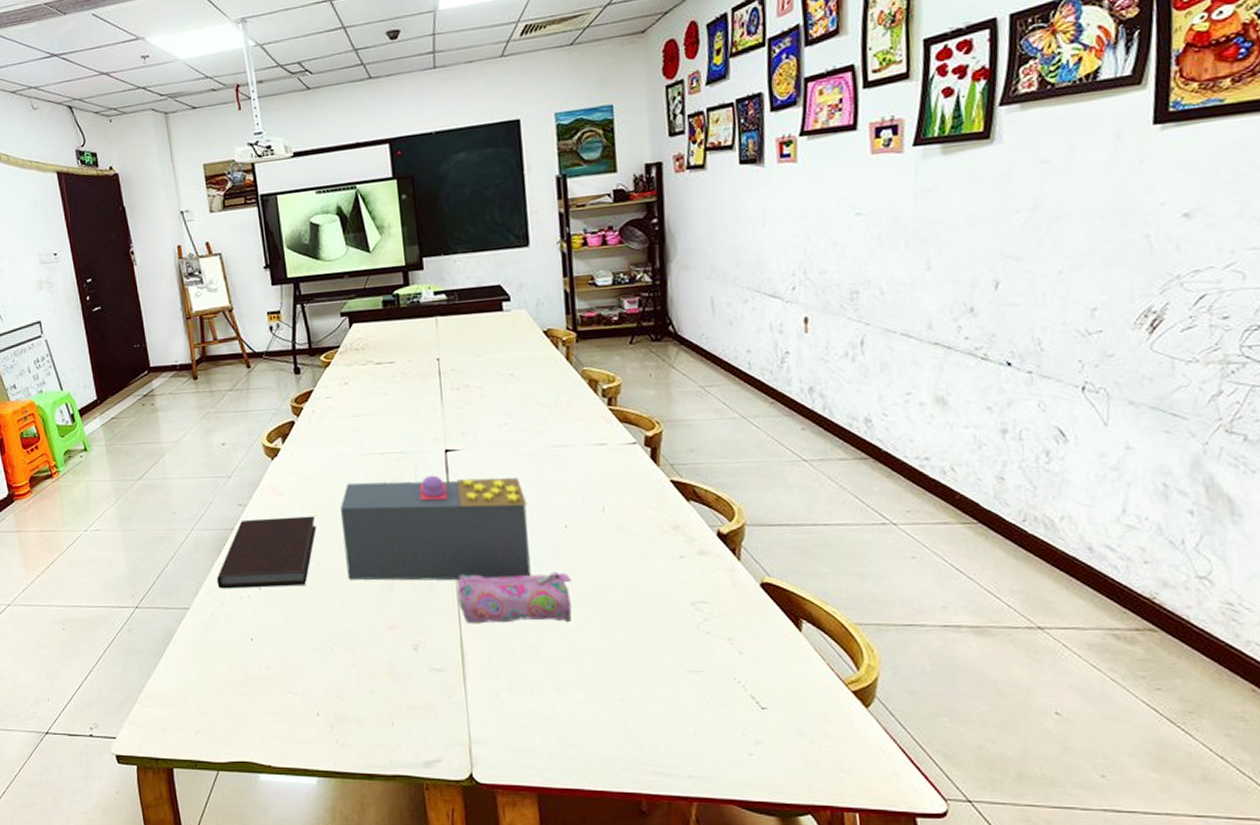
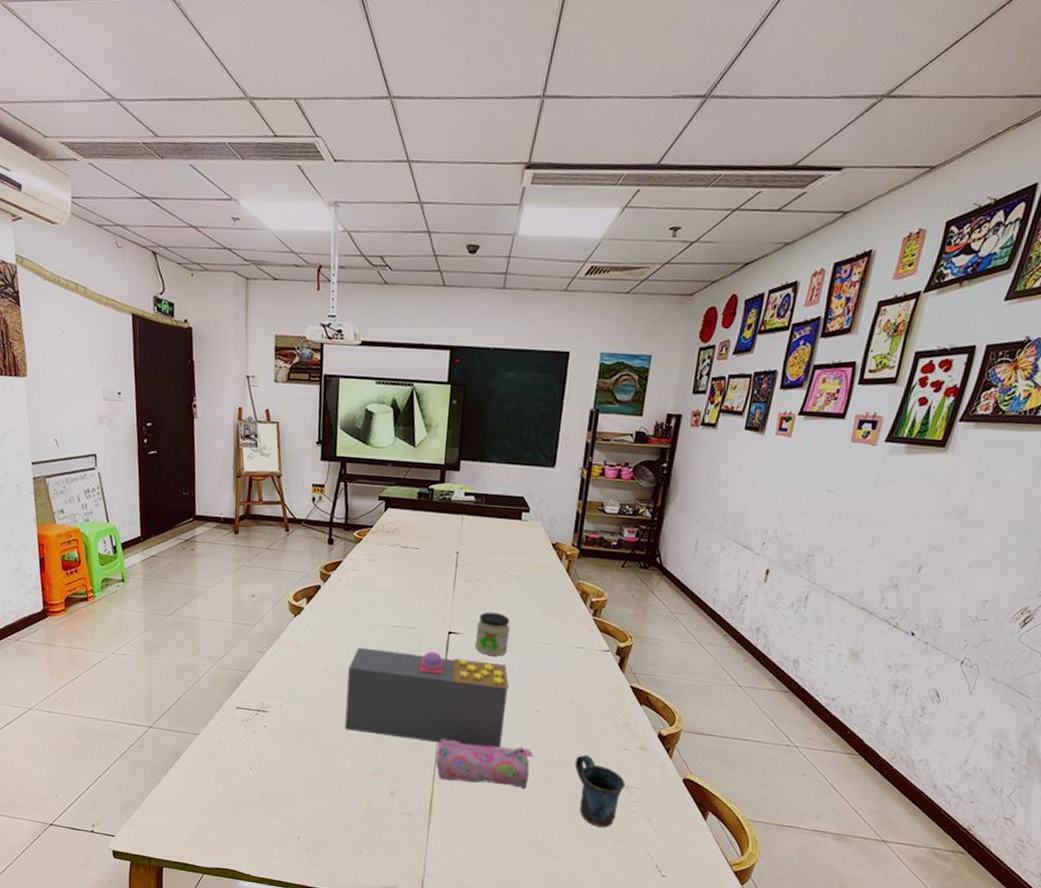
notebook: present [216,516,317,589] -> none [227,665,325,728]
jar: none [476,419,517,470] -> present [474,612,510,656]
mug: none [622,570,691,657] -> present [574,754,626,828]

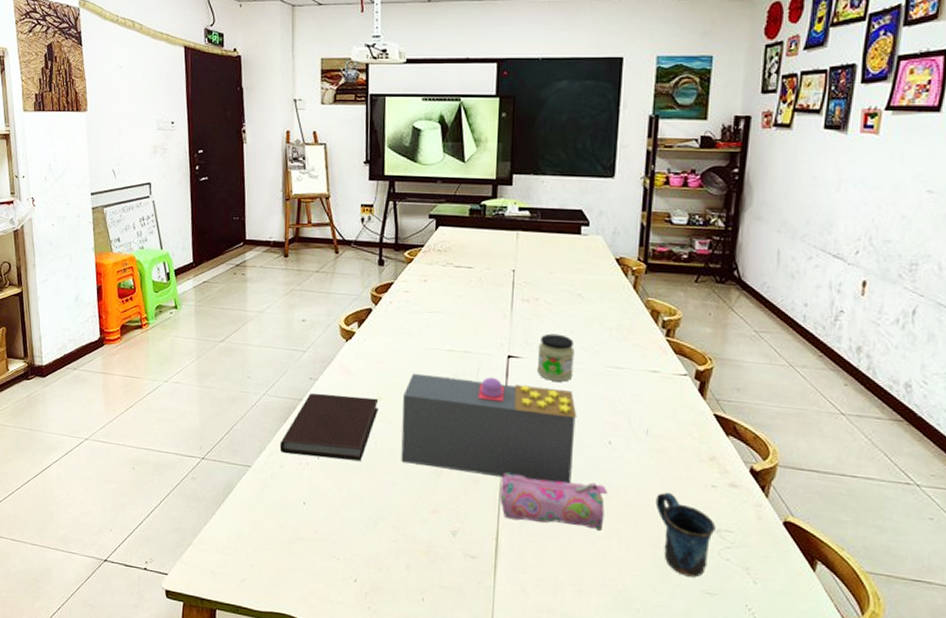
notebook: none [227,665,325,728] -> present [279,393,379,461]

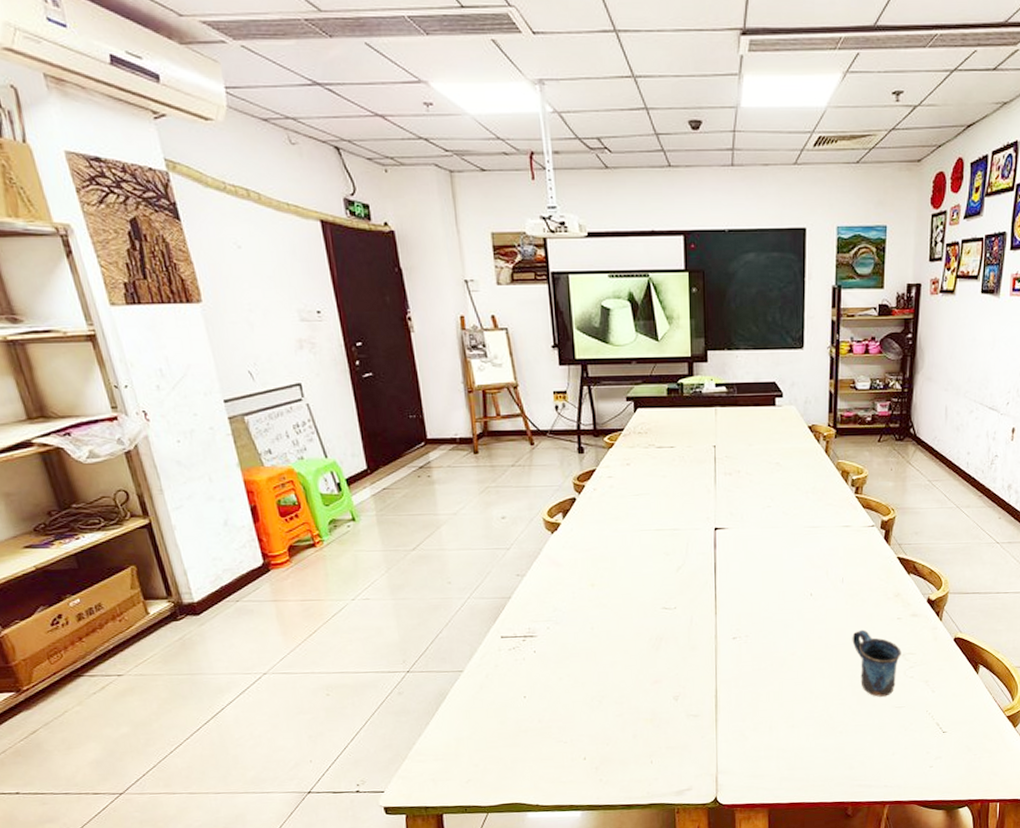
notebook: present [279,393,379,461] -> none [491,585,592,653]
desk organizer: present [401,373,577,484] -> none [616,550,781,642]
pencil case: present [500,472,608,531] -> none [716,631,812,677]
jar: present [536,333,574,382] -> none [742,502,776,546]

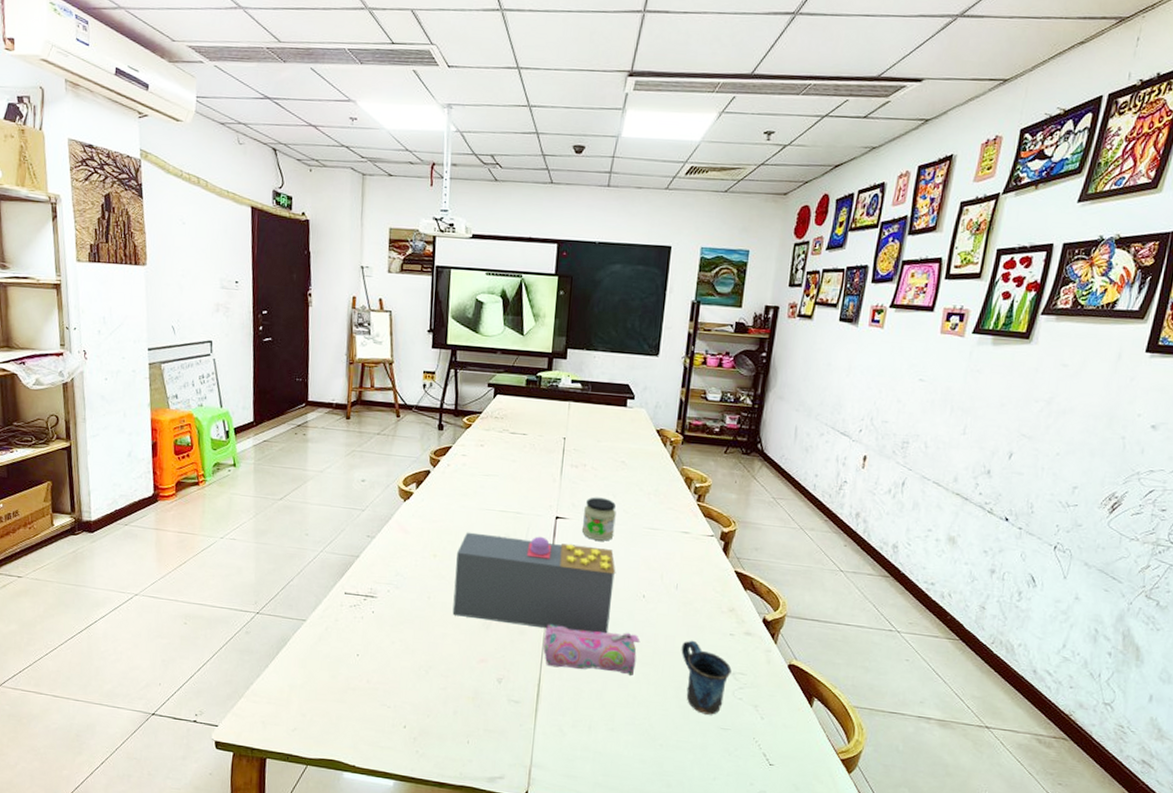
desk organizer: none [616,550,781,642] -> present [452,532,616,634]
pencil case: none [716,631,812,677] -> present [543,624,640,676]
jar: none [742,502,776,546] -> present [581,497,616,541]

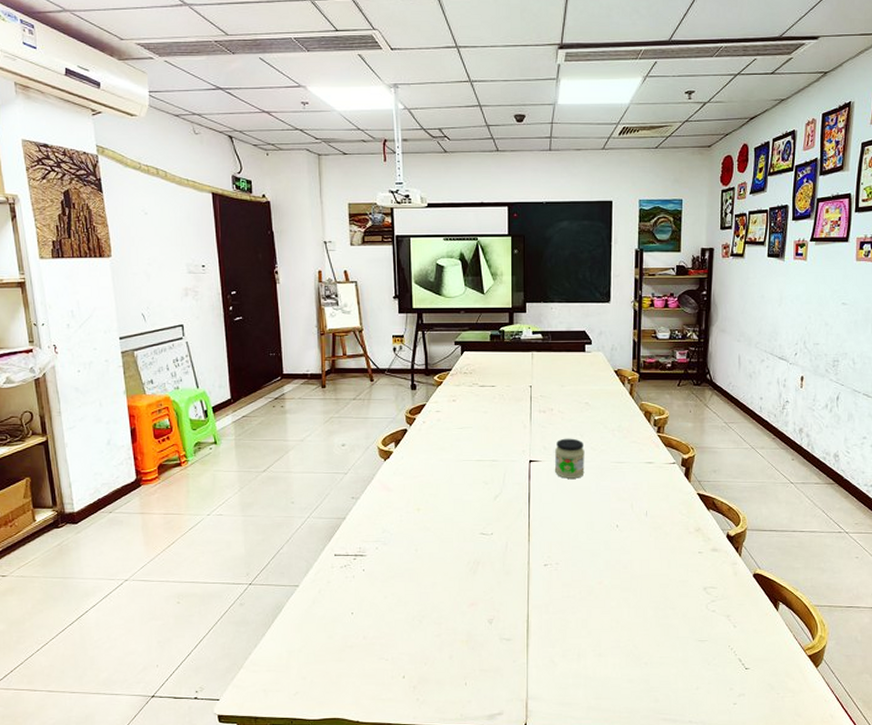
desk organizer: present [452,532,616,634] -> none [440,480,590,567]
pencil case: present [543,624,640,676] -> none [529,561,618,602]
mug: present [681,640,732,715] -> none [656,562,703,629]

